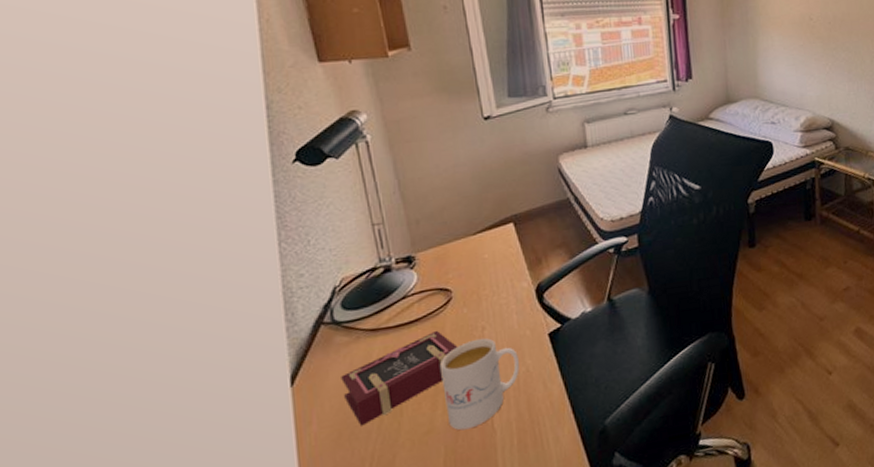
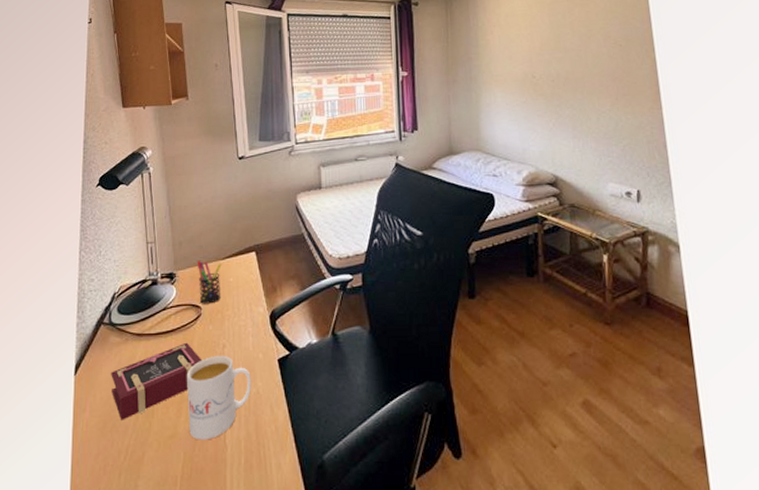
pen holder: none [441,239,476,287] -> present [197,261,221,304]

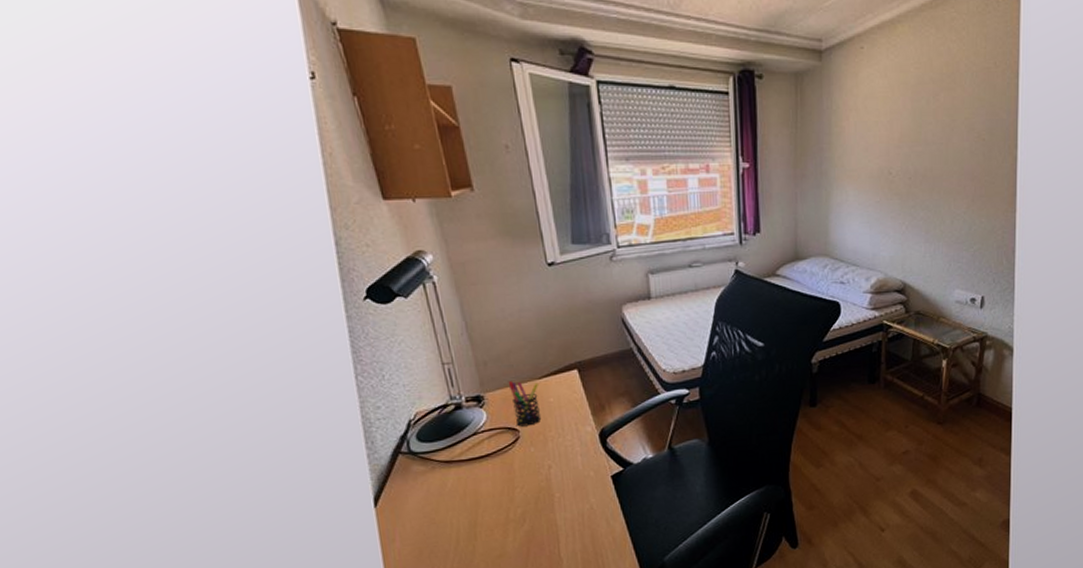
book: present [111,342,202,420] -> none [419,466,526,546]
mug: present [187,355,251,440] -> none [510,475,584,557]

